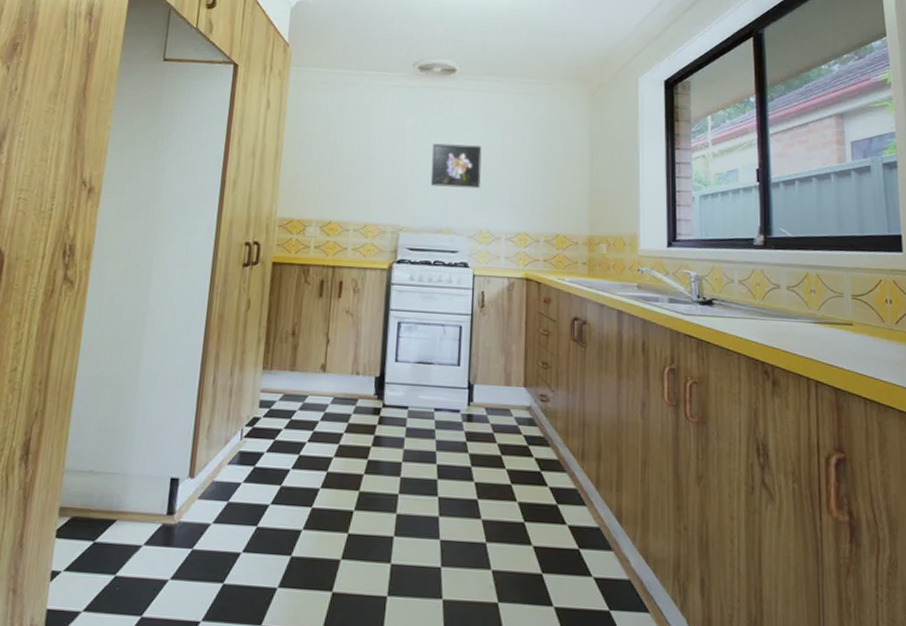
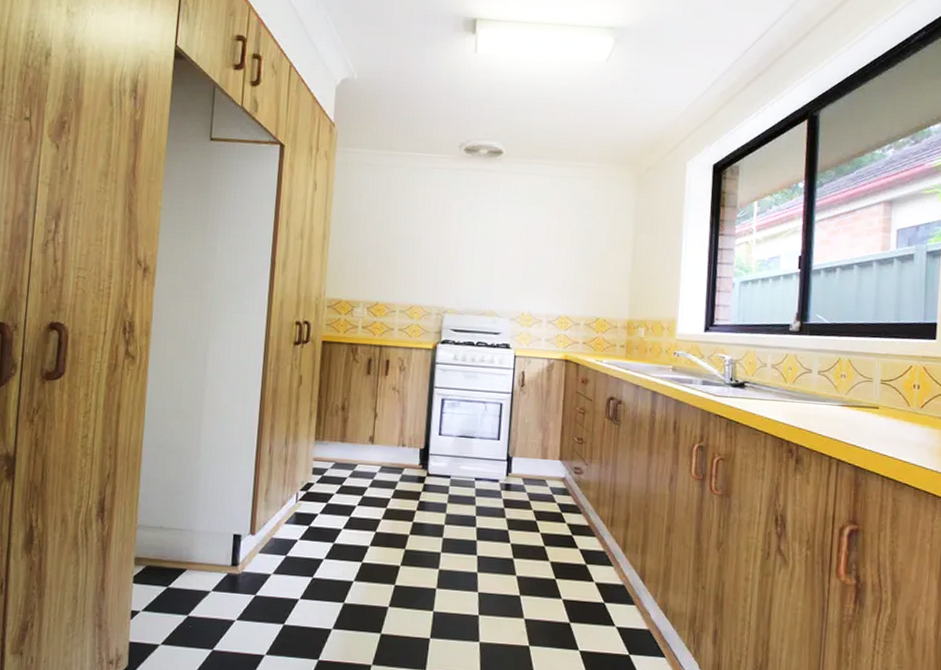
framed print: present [430,143,482,189] -> none [475,227,526,273]

